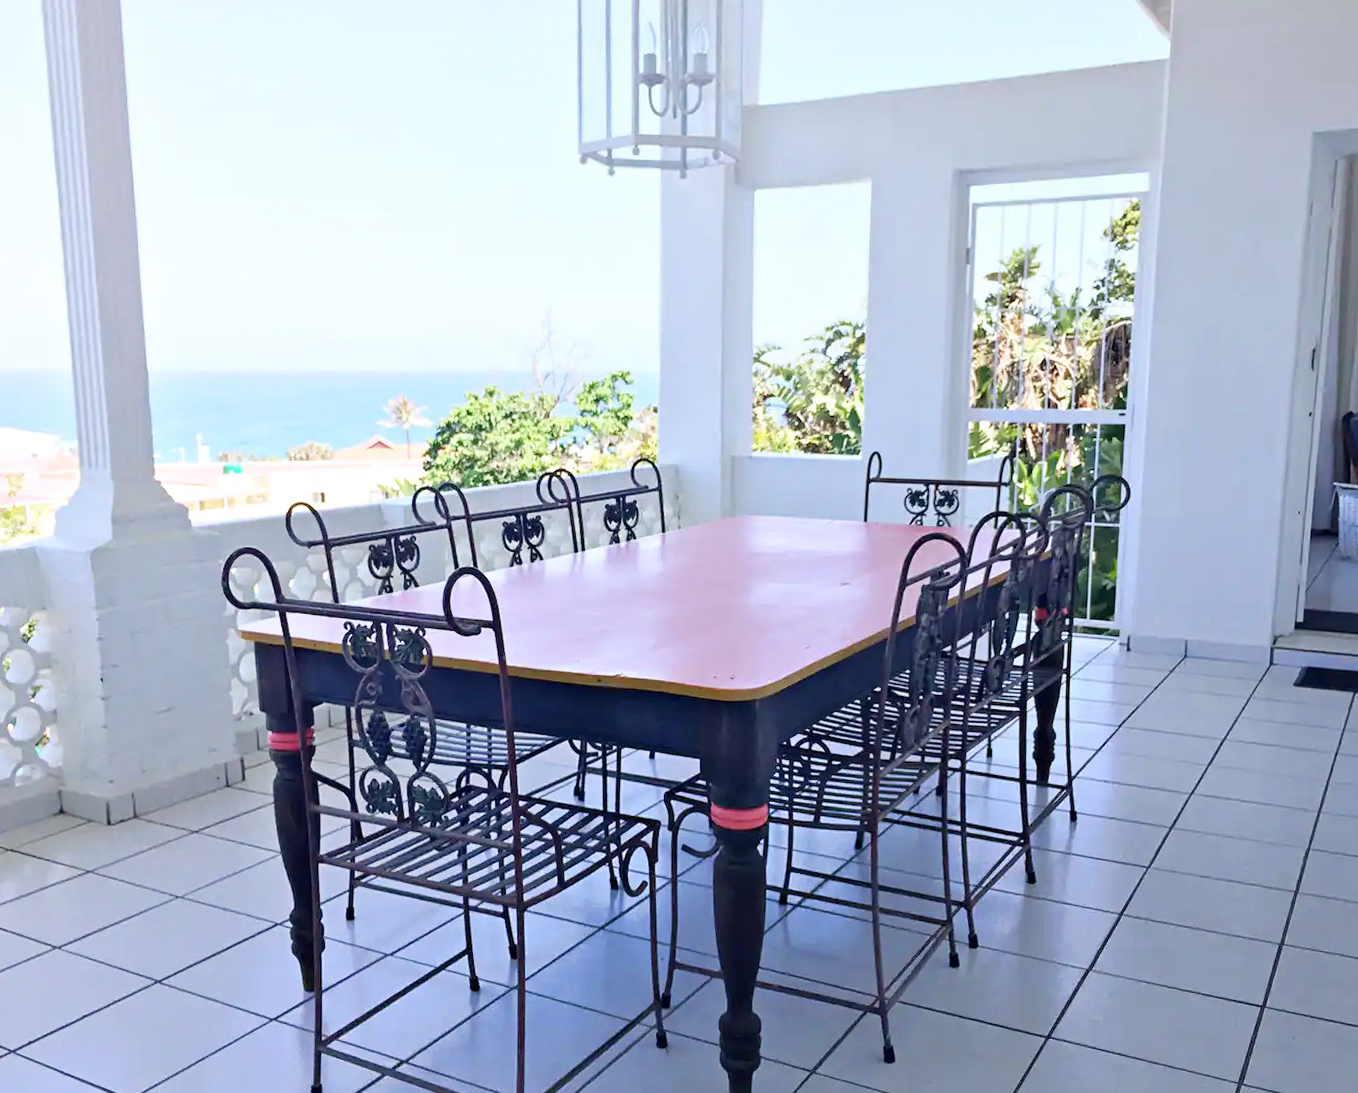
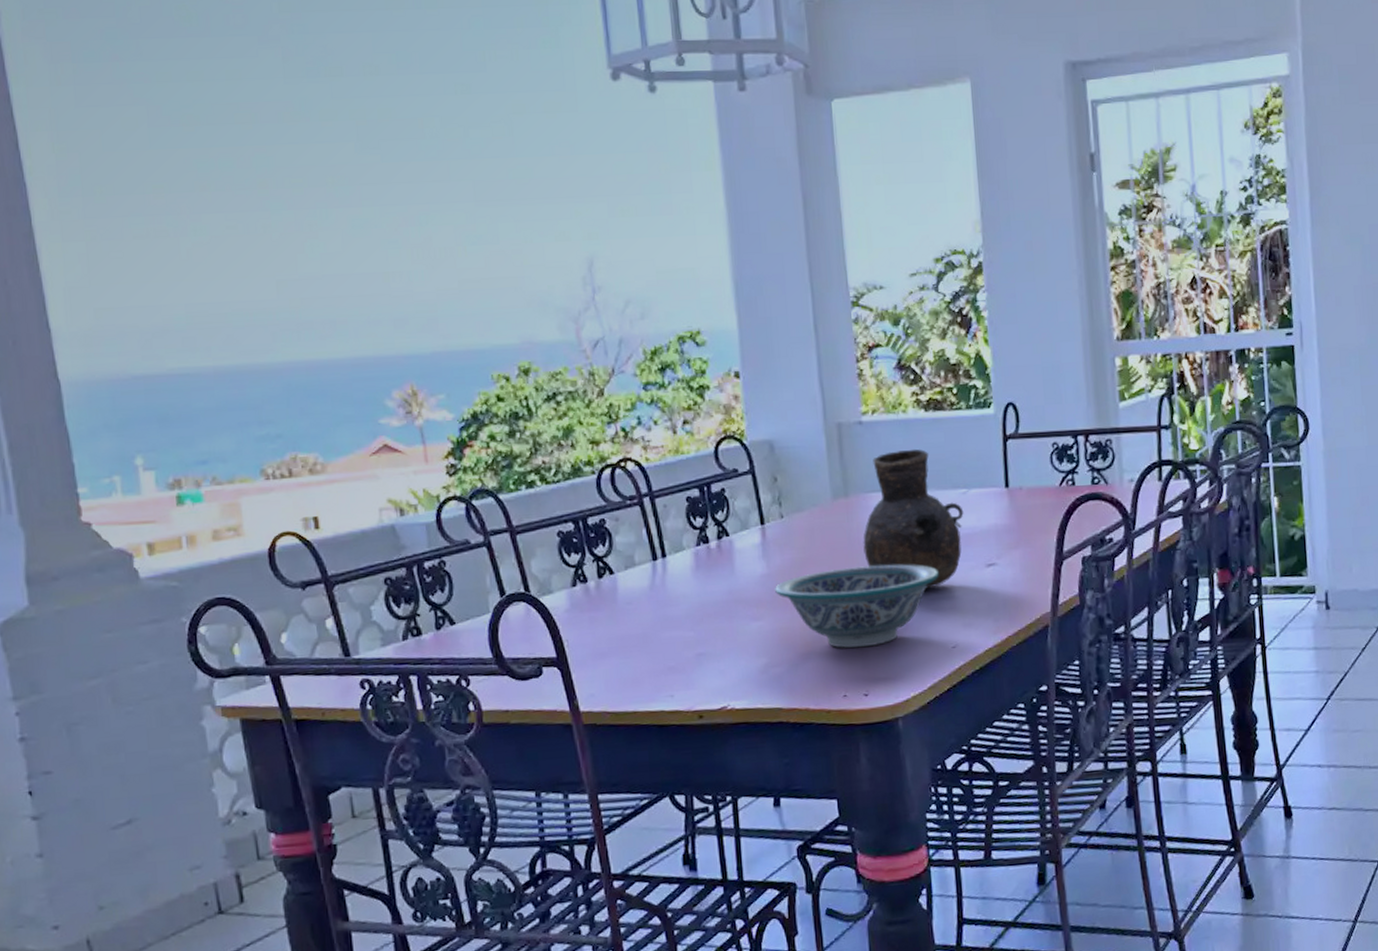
bowl: none [668,574,801,640] -> present [775,564,939,648]
vase: none [742,483,827,598] -> present [863,449,964,589]

